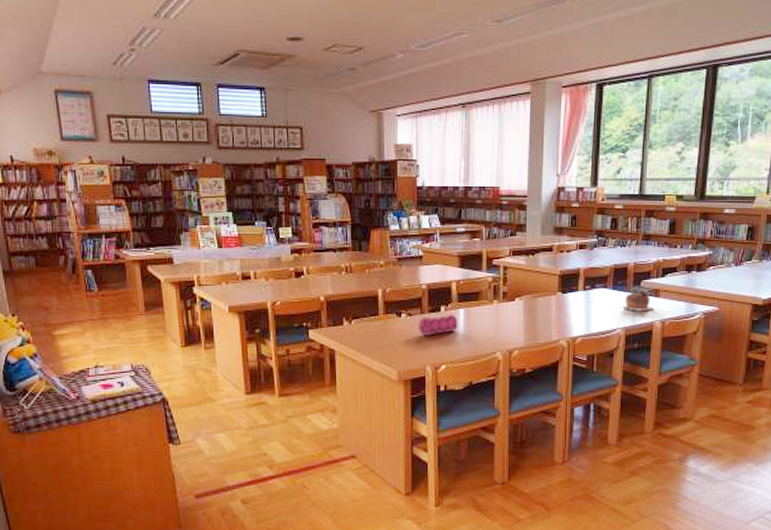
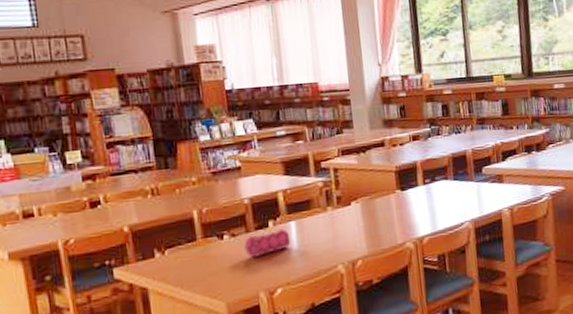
succulent plant: present [623,286,655,311] -> none [467,174,501,201]

